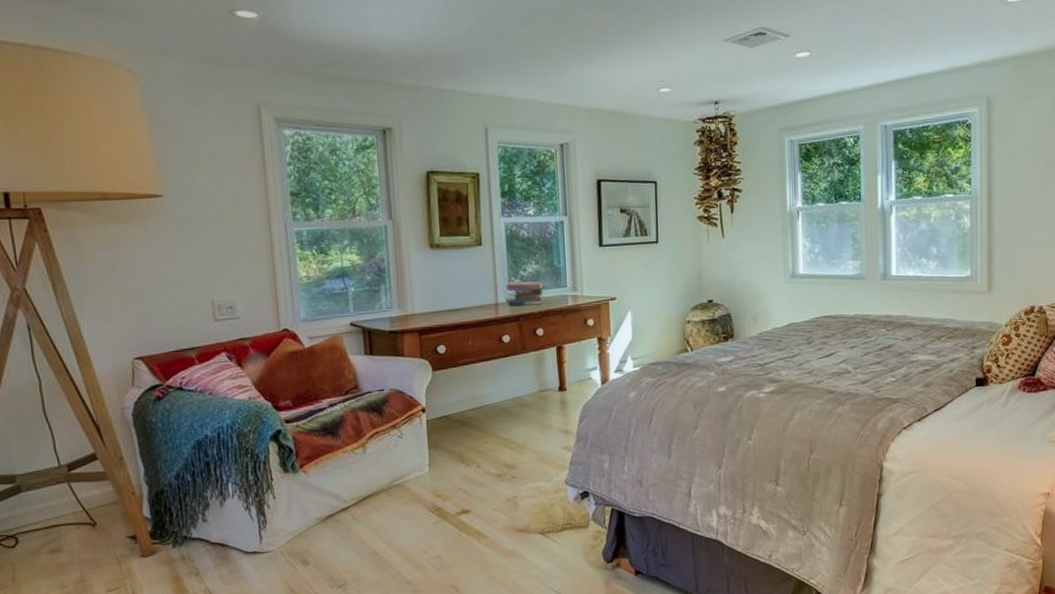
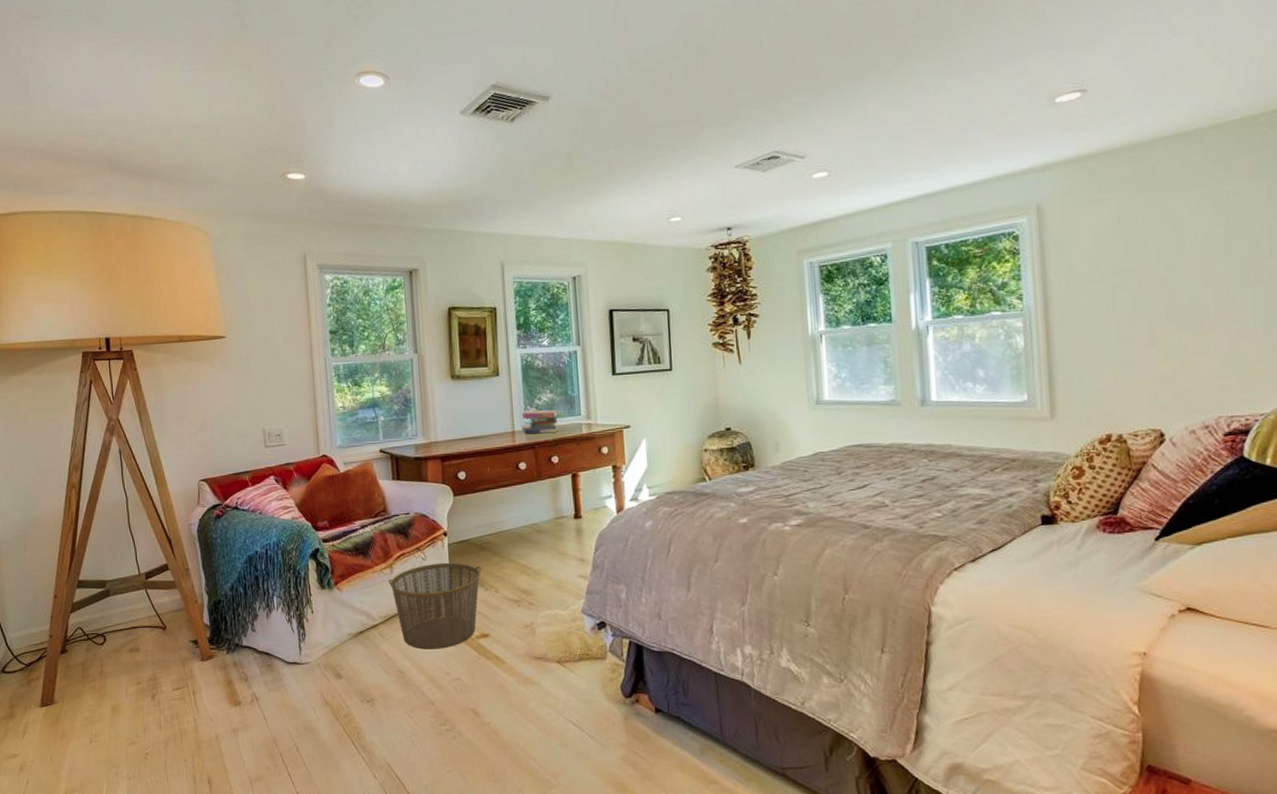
basket: none [360,439,462,529] -> present [388,562,481,649]

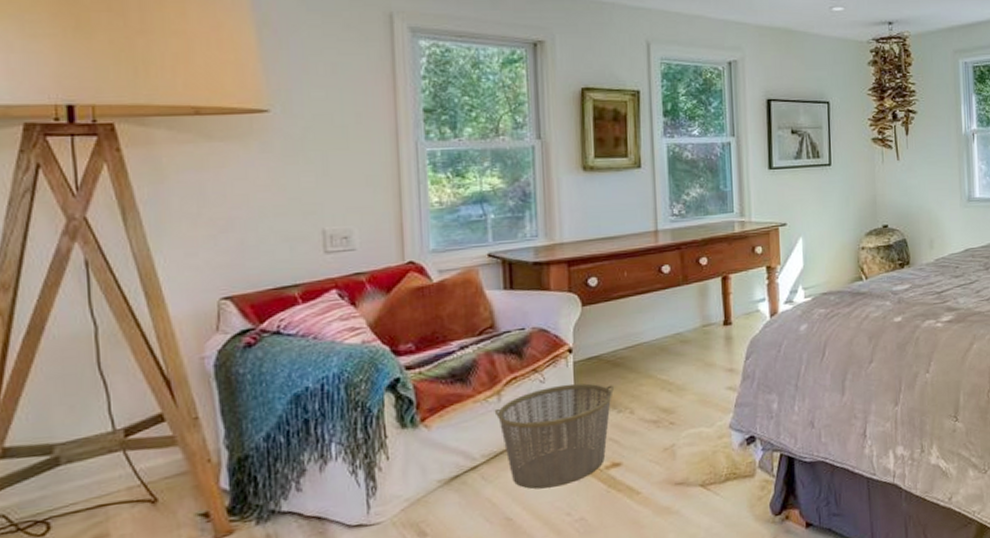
books: present [521,409,559,434] -> none [665,206,709,233]

